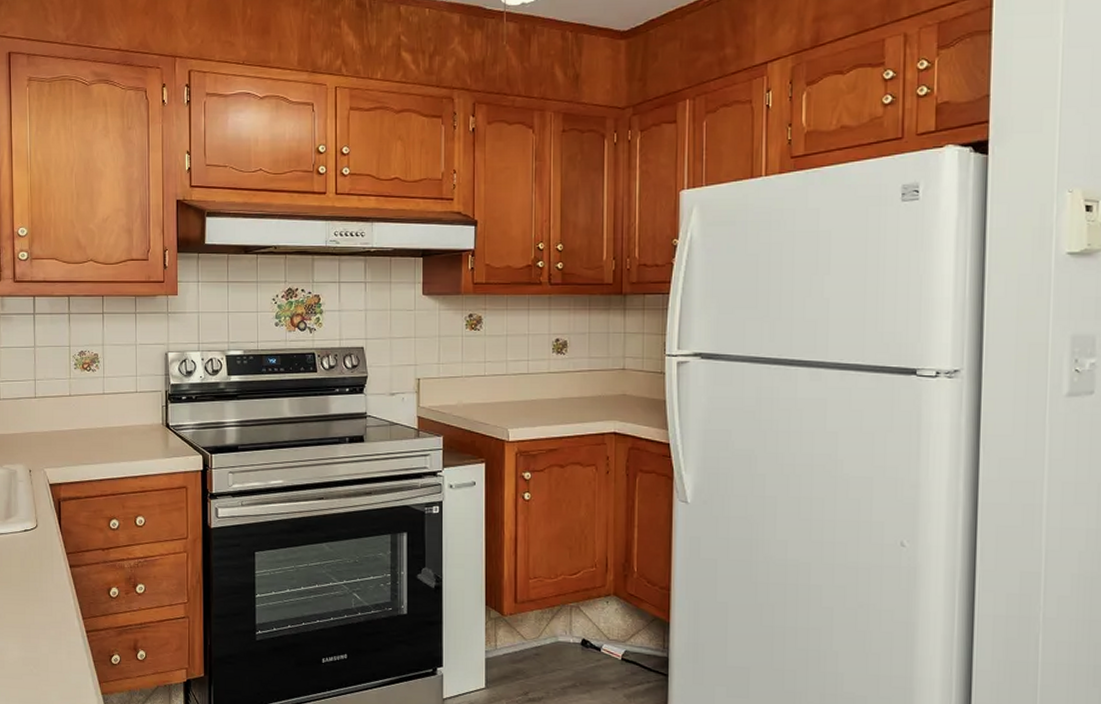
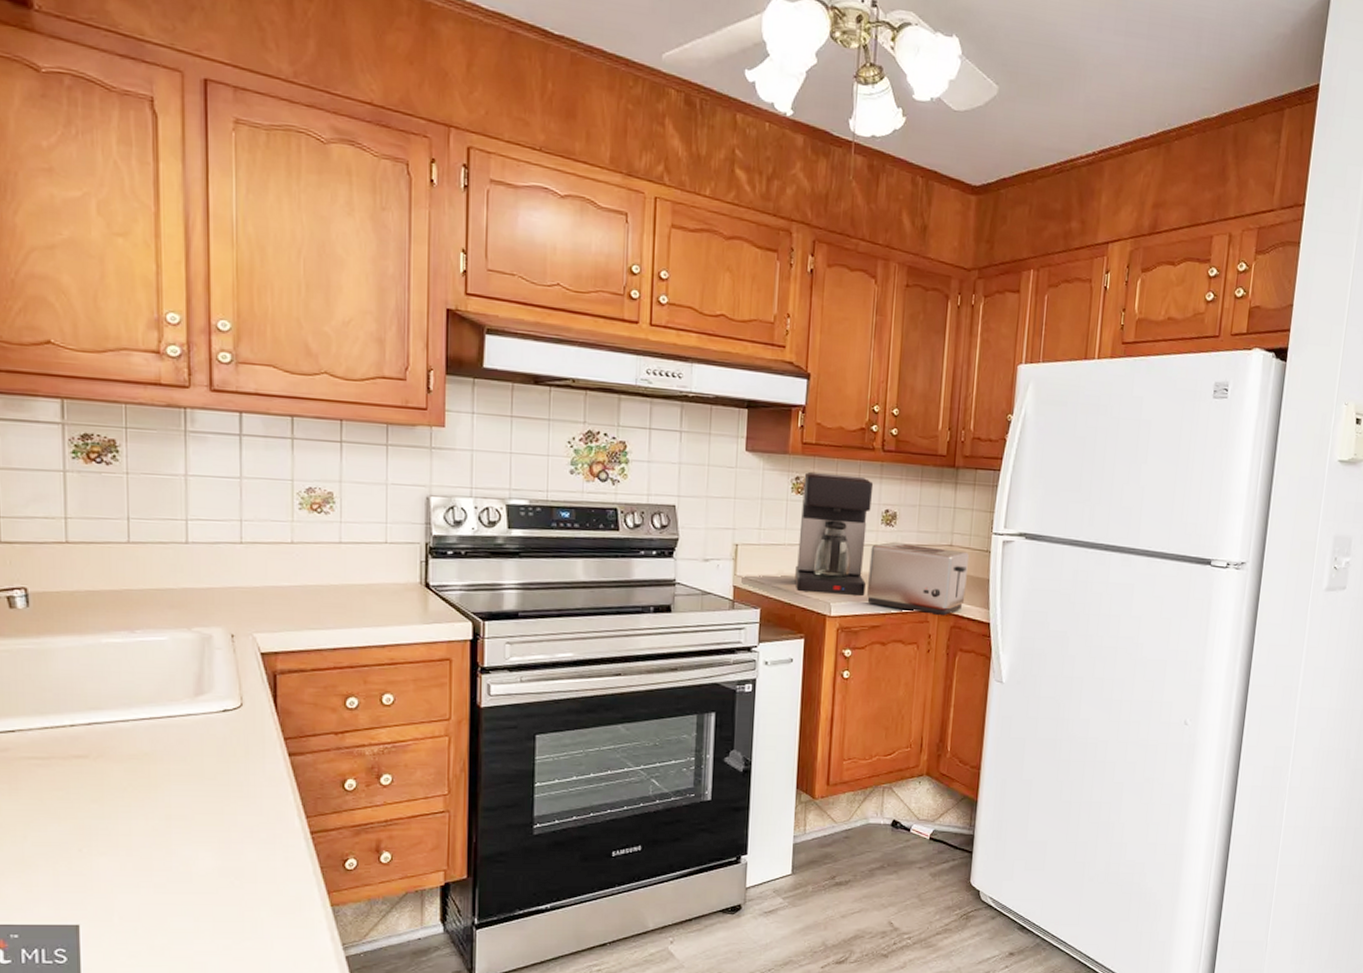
coffee maker: none [473,310,543,422] -> present [795,472,874,597]
toaster: none [542,368,644,438] -> present [866,541,970,616]

